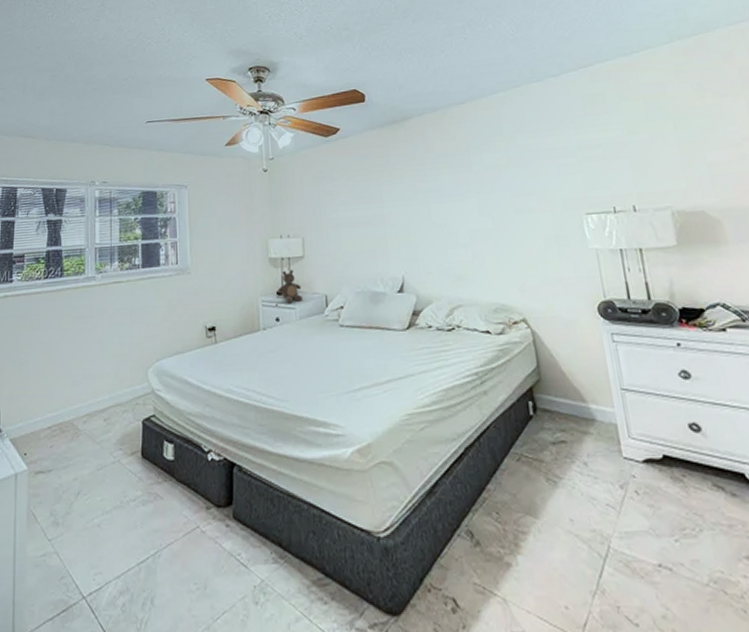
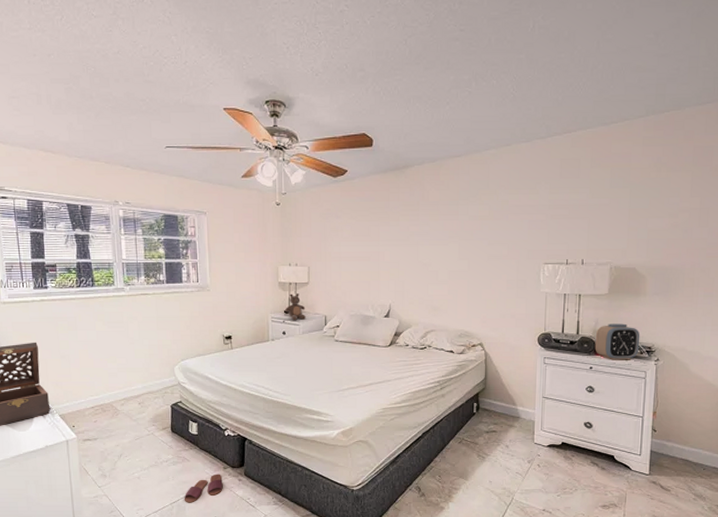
slippers: none [156,516,206,563] -> present [185,474,223,503]
alarm clock: none [673,282,739,333] -> present [595,323,640,360]

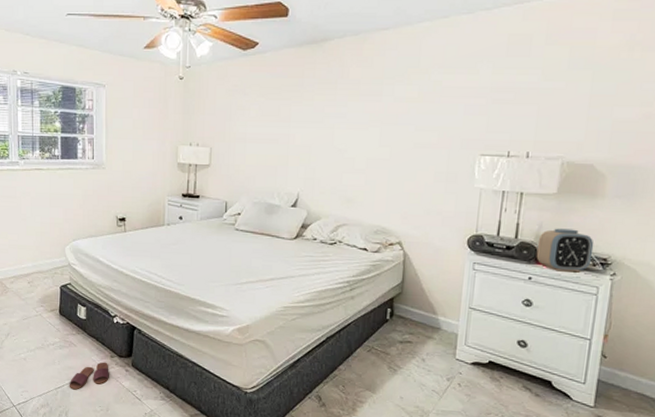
teddy bear: present [285,293,306,321] -> none [183,176,205,206]

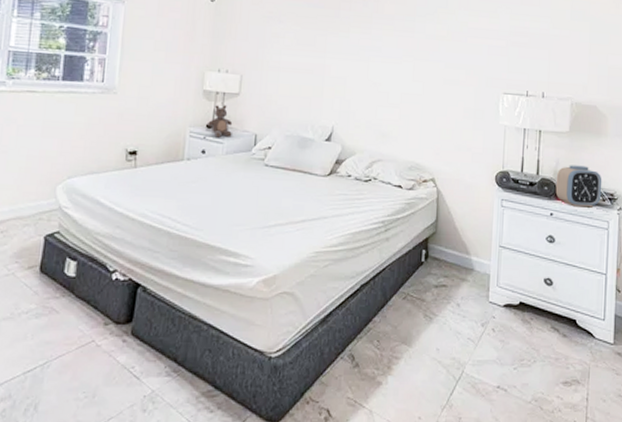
slippers: present [70,362,109,390] -> none [44,331,101,373]
teddy bear: none [183,176,205,206] -> present [208,105,233,138]

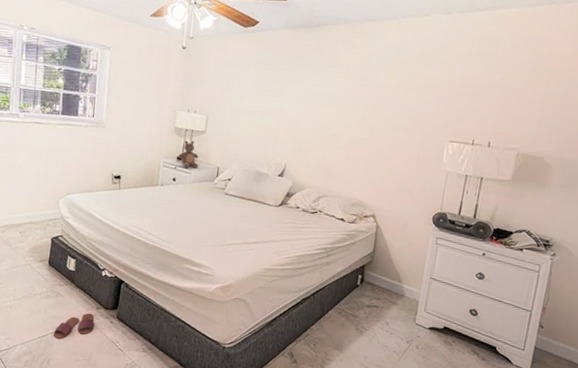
slippers: none [44,331,101,373] -> present [54,313,94,339]
alarm clock: present [555,165,602,208] -> none [490,211,540,252]

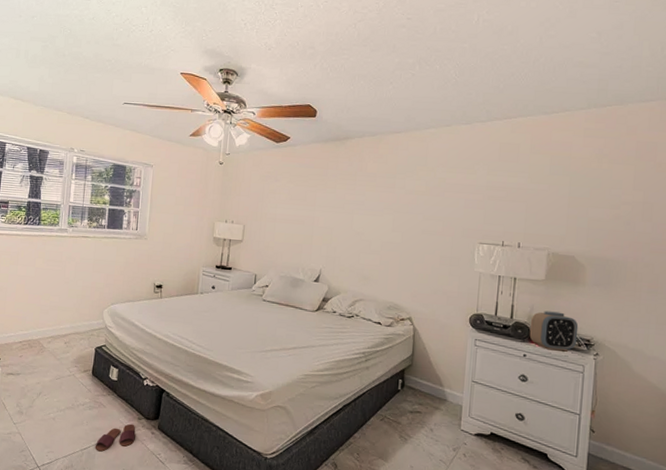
teddy bear: present [178,140,199,169] -> none [217,249,237,277]
alarm clock: none [490,211,540,252] -> present [529,311,579,352]

